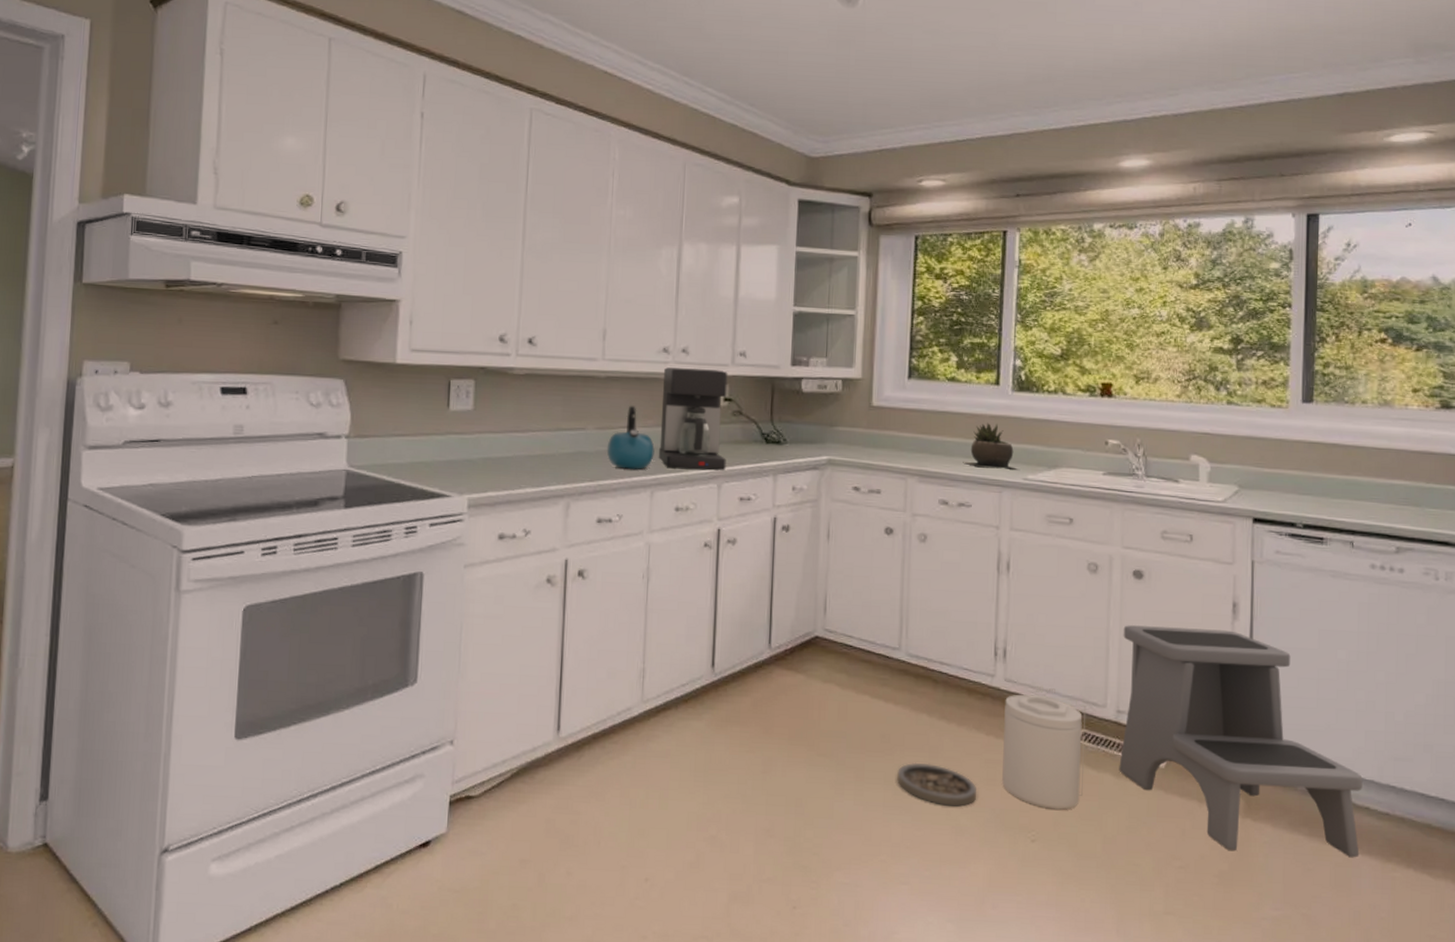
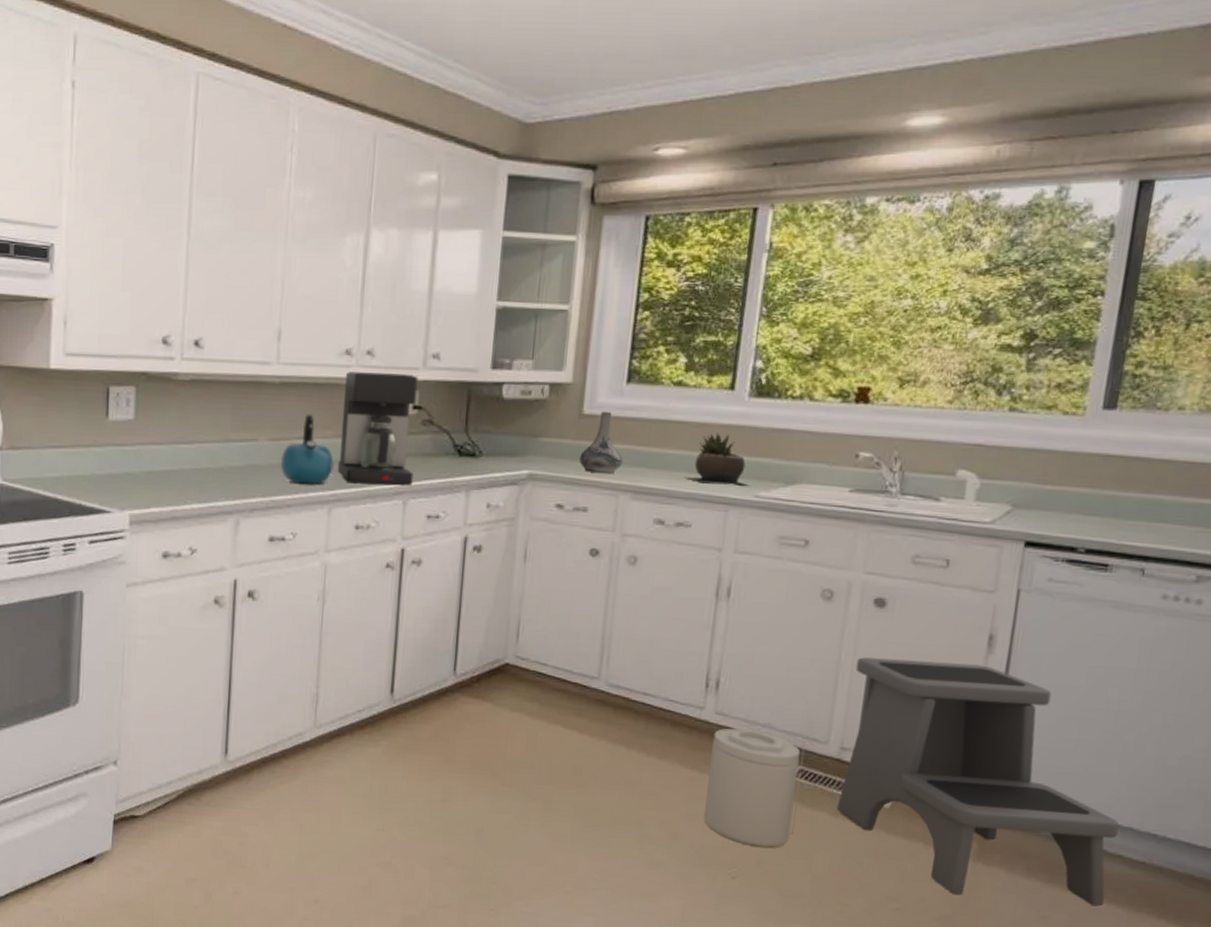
decorative vase: none [871,404,909,460] -> present [579,412,623,475]
pet bowl: present [897,762,976,806] -> none [588,795,675,841]

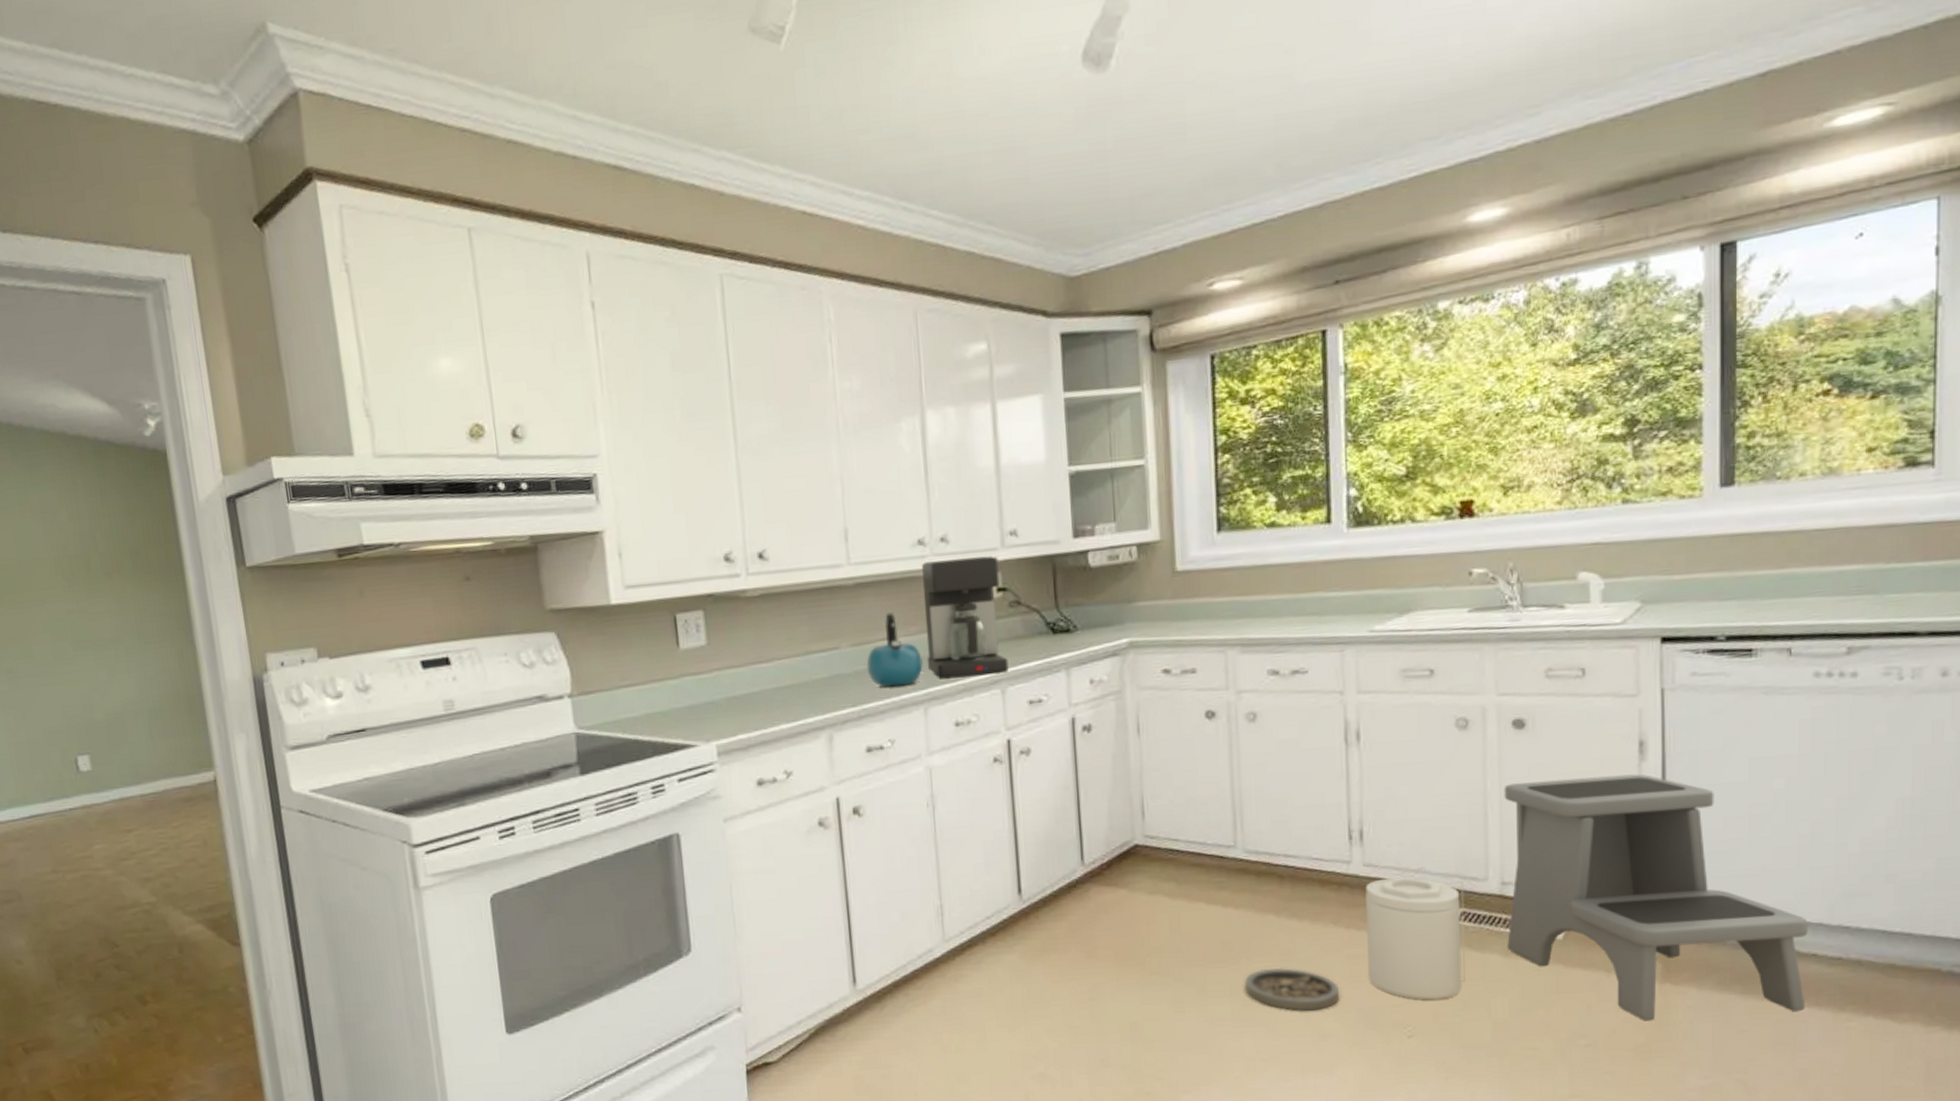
decorative vase: present [579,412,623,475] -> none [1180,565,1226,632]
pet bowl: none [588,795,675,841] -> present [1245,967,1339,1011]
succulent plant: present [684,432,749,486] -> none [1293,570,1362,626]

